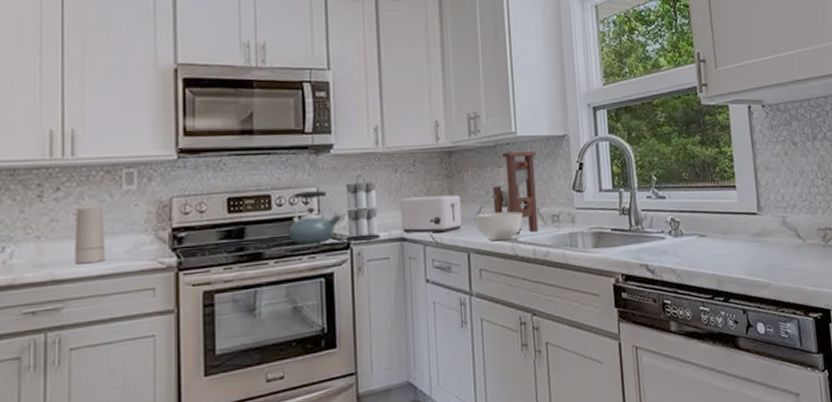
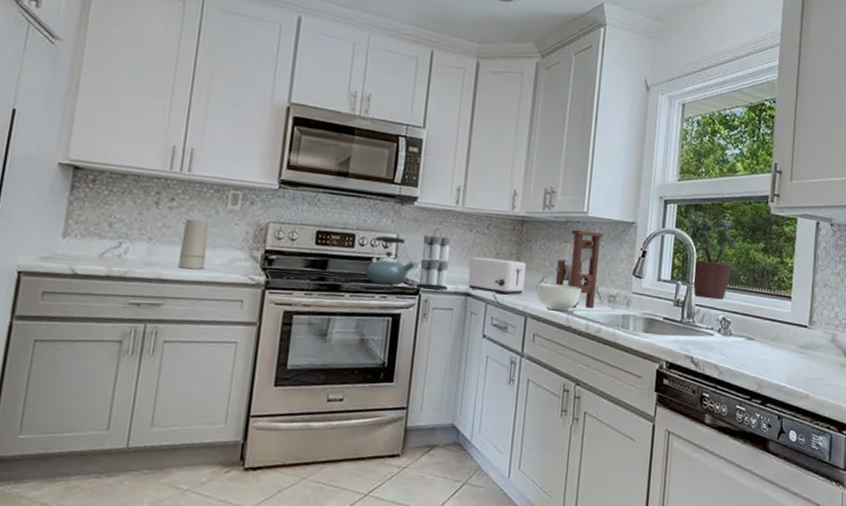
potted plant: none [617,113,673,203] -> present [685,210,736,300]

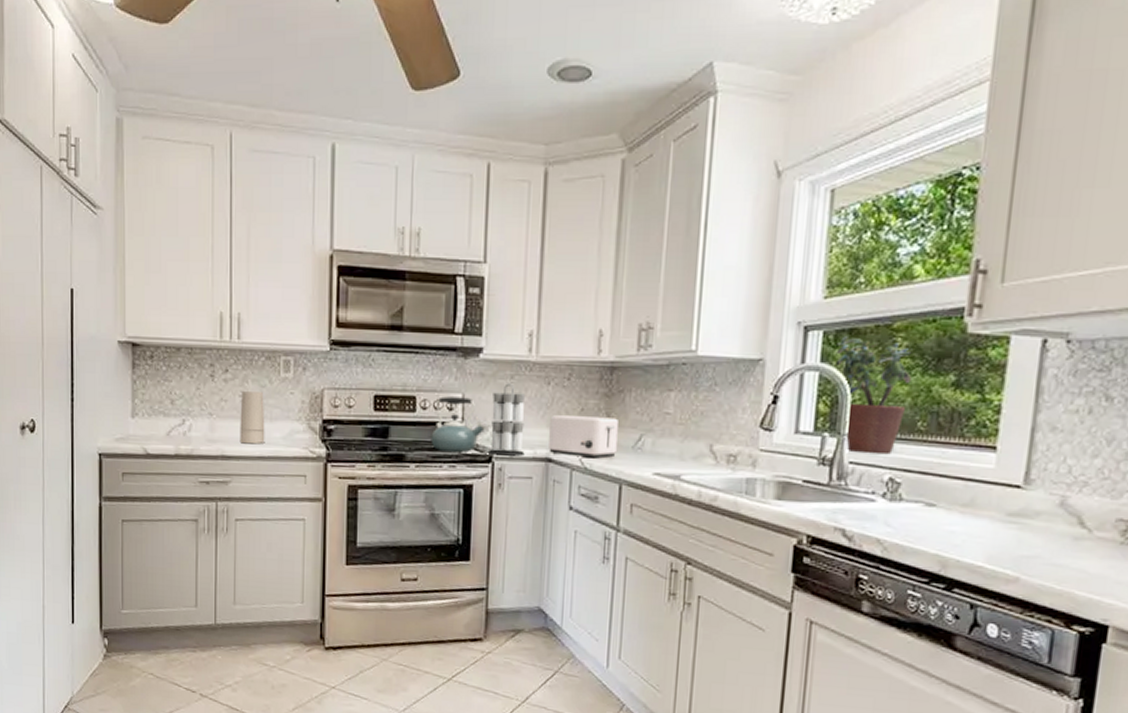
bowl: present [536,282,582,312] -> none [633,442,691,477]
paper towel holder: present [555,229,603,309] -> none [656,373,718,473]

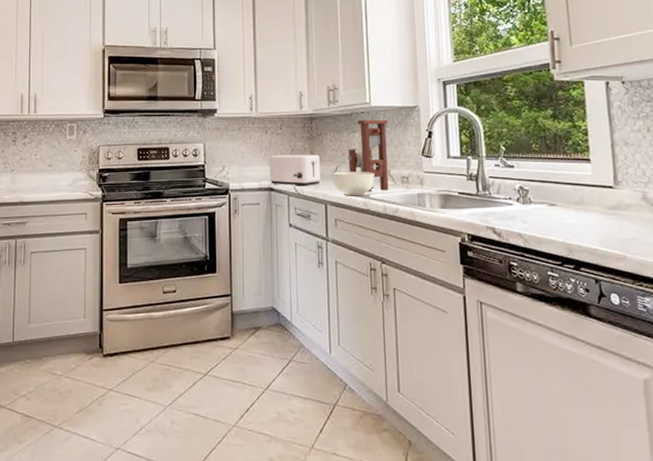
canister: present [239,391,265,445] -> none [35,151,55,192]
kettle: present [430,396,487,454] -> none [181,146,223,189]
spice rack: present [489,383,526,457] -> none [226,134,253,189]
bowl: none [633,442,691,477] -> present [332,171,375,196]
paper towel holder: none [656,373,718,473] -> present [347,119,389,192]
potted plant: present [835,336,912,455] -> none [467,87,523,170]

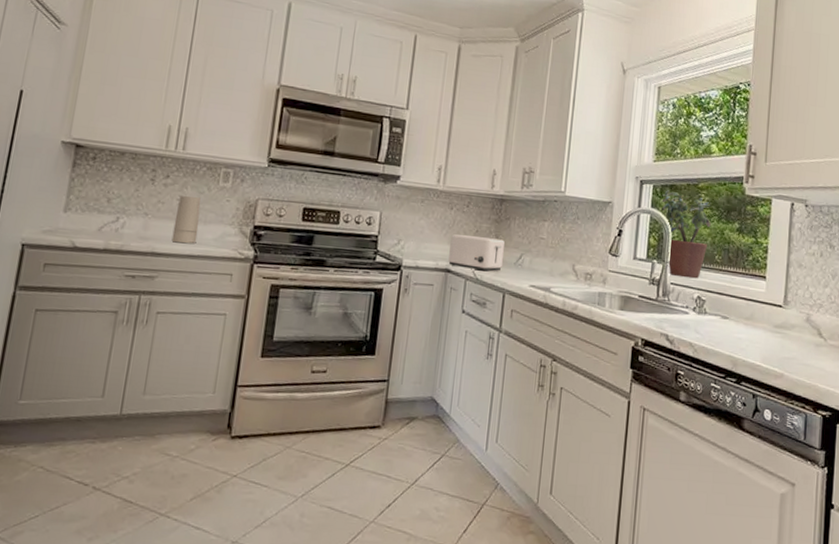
canister: none [35,151,55,192] -> present [171,196,201,244]
bowl: present [332,171,375,196] -> none [514,260,559,289]
paper towel holder: present [347,119,389,192] -> none [533,208,580,286]
potted plant: none [467,87,523,170] -> present [661,190,711,279]

